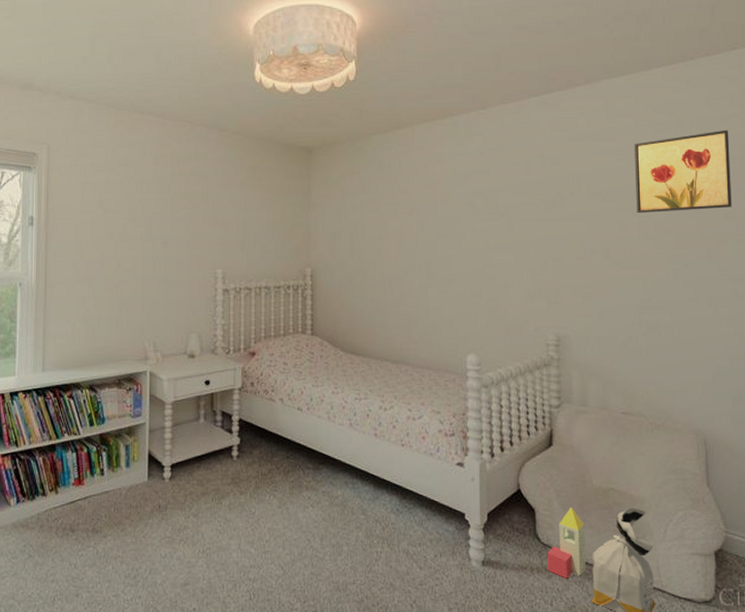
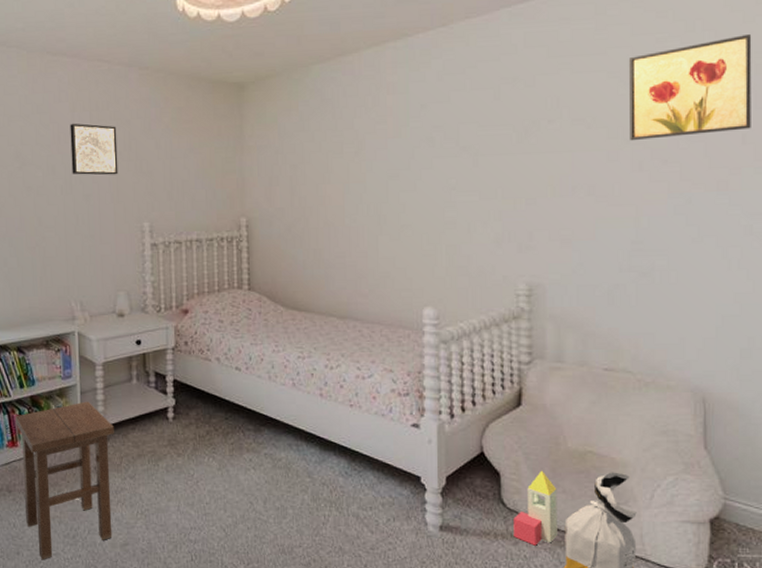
stool: none [83,439,180,602] -> present [15,401,114,560]
wall art: none [152,175,196,225] -> present [70,123,118,175]

